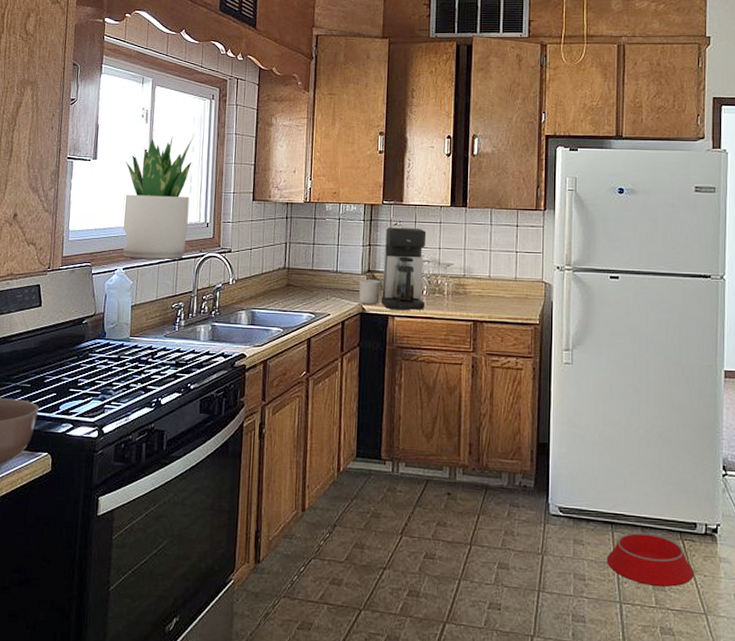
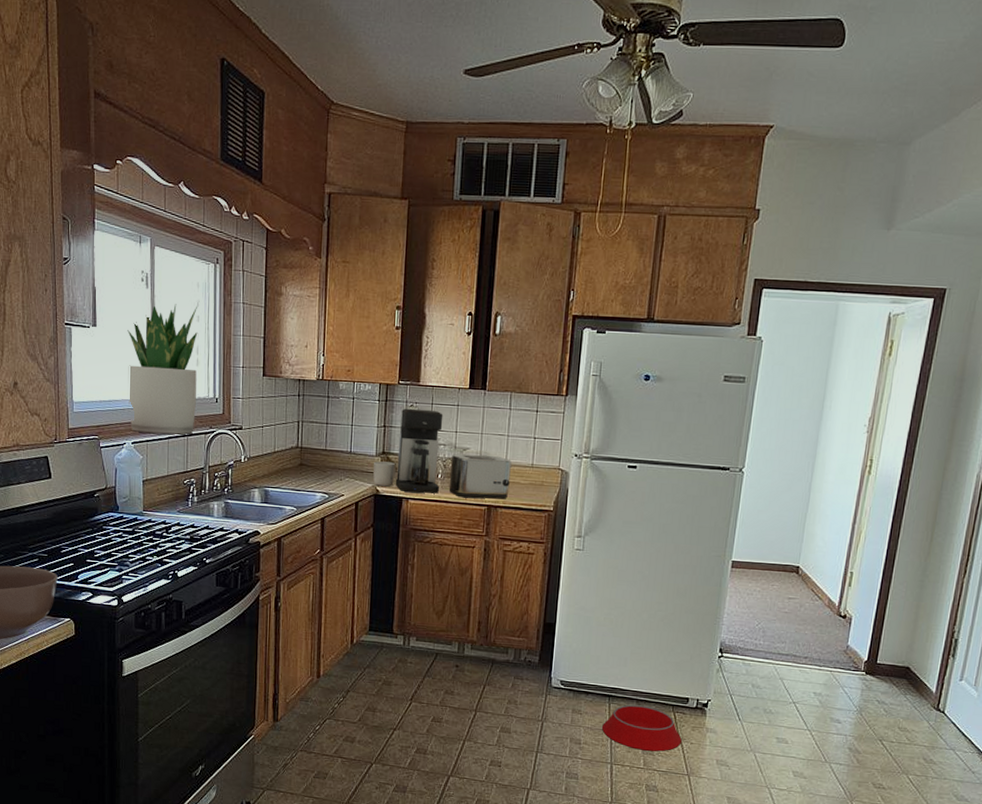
toaster: none [434,269,496,314] -> present [449,454,512,500]

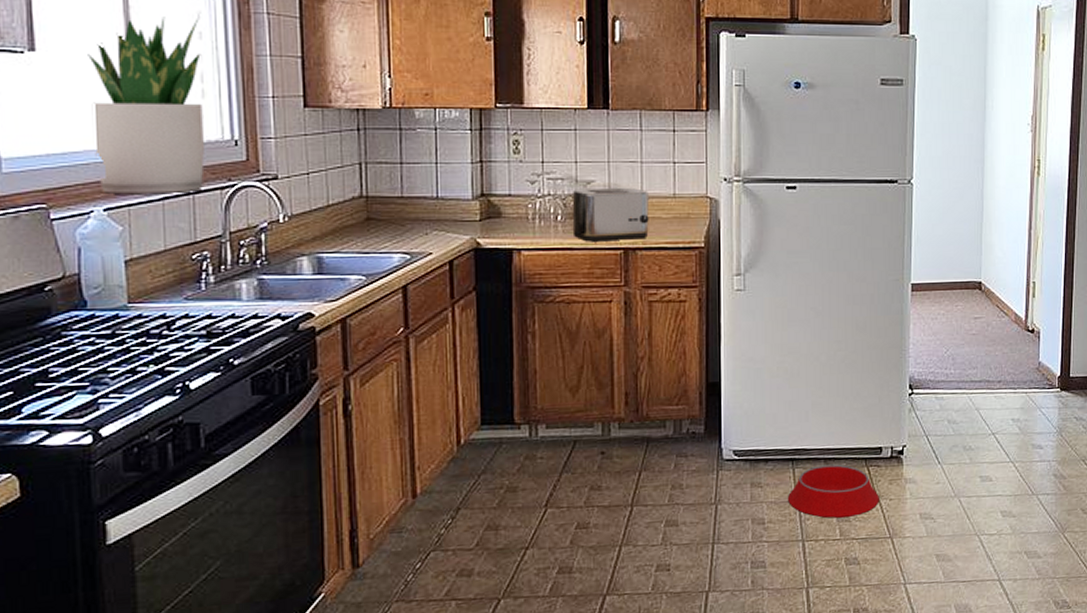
mug: present [372,461,396,487] -> none [469,206,501,237]
coffee maker: present [395,408,443,494] -> none [501,137,560,242]

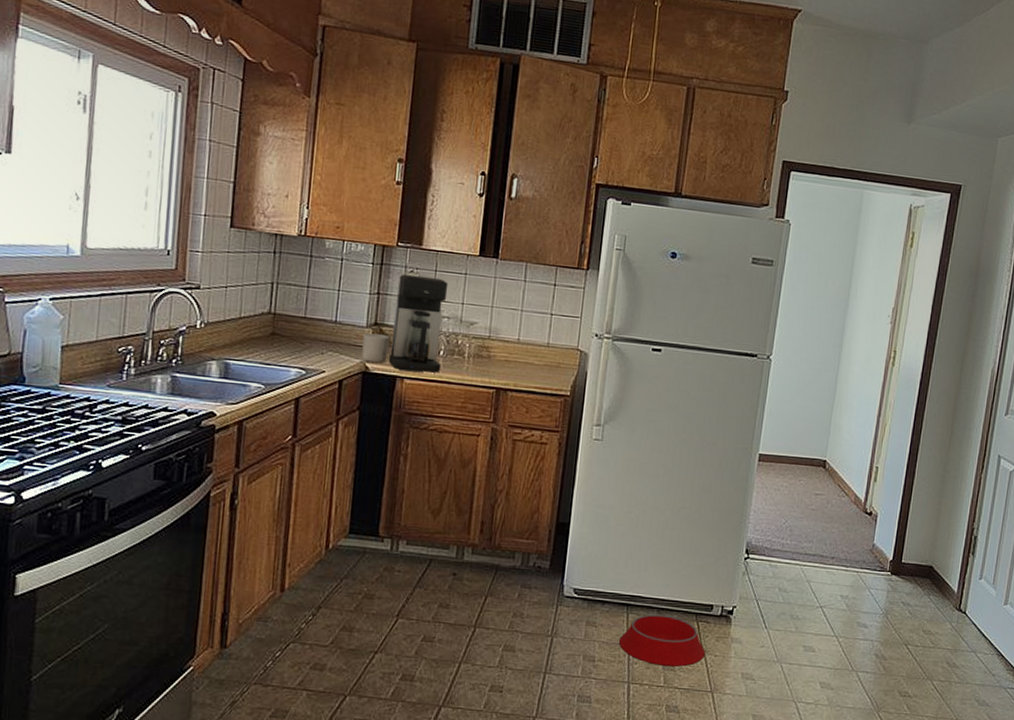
planter: present [88,16,205,195] -> none [49,134,150,292]
mug: none [469,206,501,237] -> present [361,333,390,363]
coffee maker: none [501,137,560,242] -> present [388,274,449,373]
toaster: present [572,187,650,242] -> none [452,328,526,382]

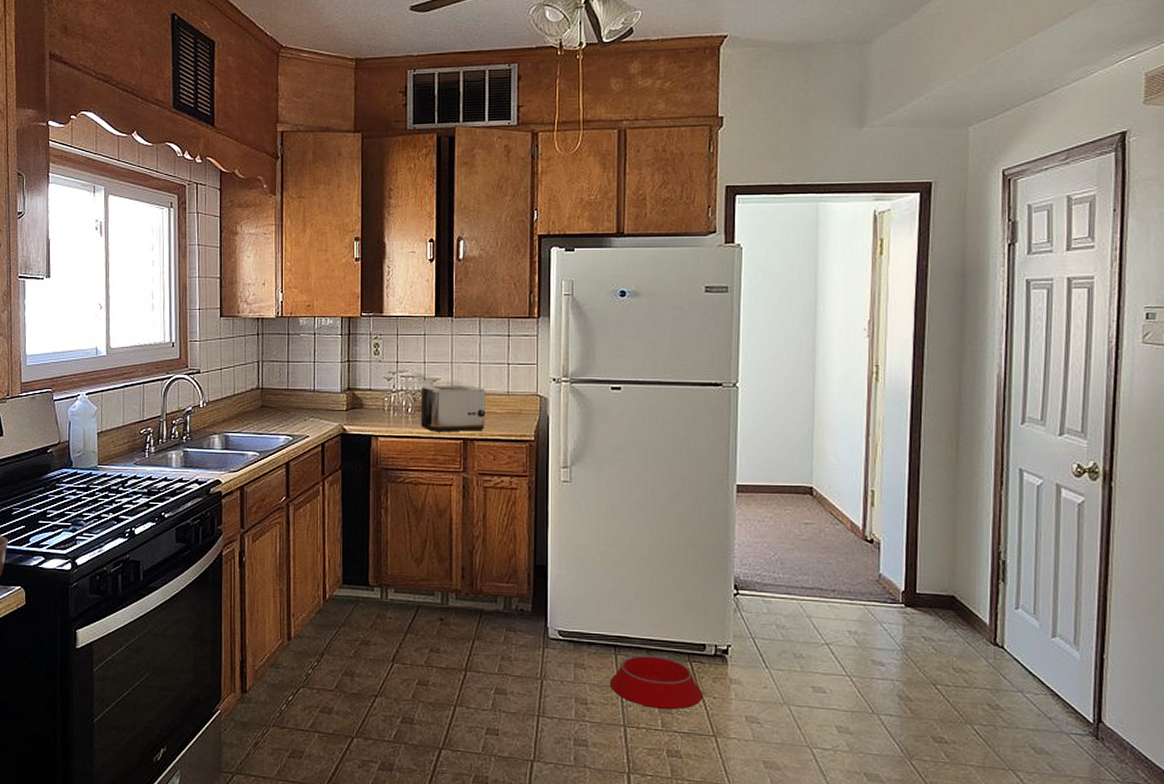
mug: present [361,333,390,363] -> none [338,398,363,424]
coffee maker: present [388,274,449,373] -> none [363,341,410,430]
toaster: none [452,328,526,382] -> present [420,384,487,432]

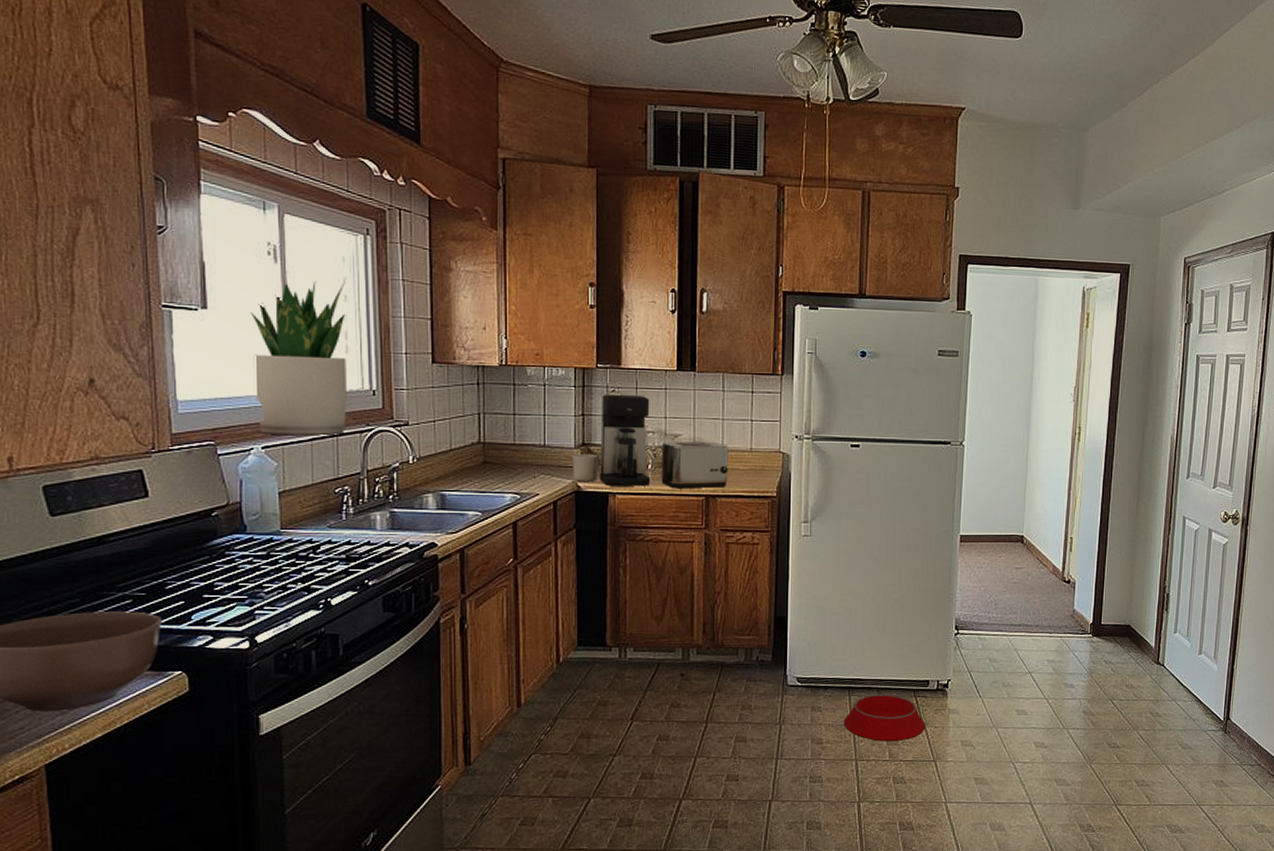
planter: none [81,250,153,383] -> present [251,281,347,436]
mug: none [338,398,363,424] -> present [572,454,599,482]
coffee maker: none [363,341,410,430] -> present [599,394,650,487]

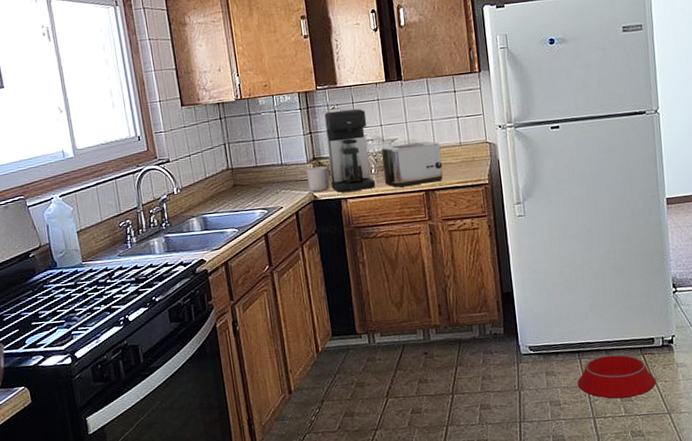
planter: present [251,281,347,436] -> none [36,50,121,185]

